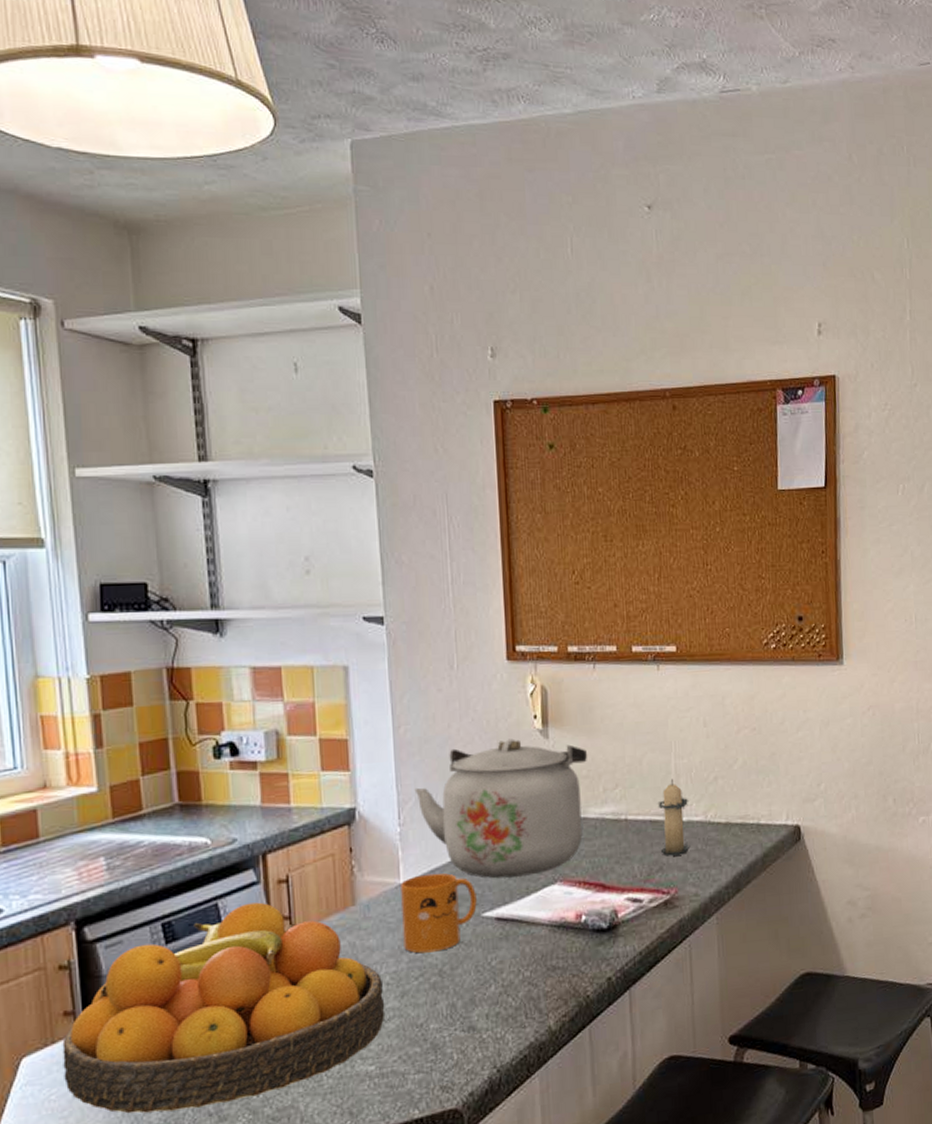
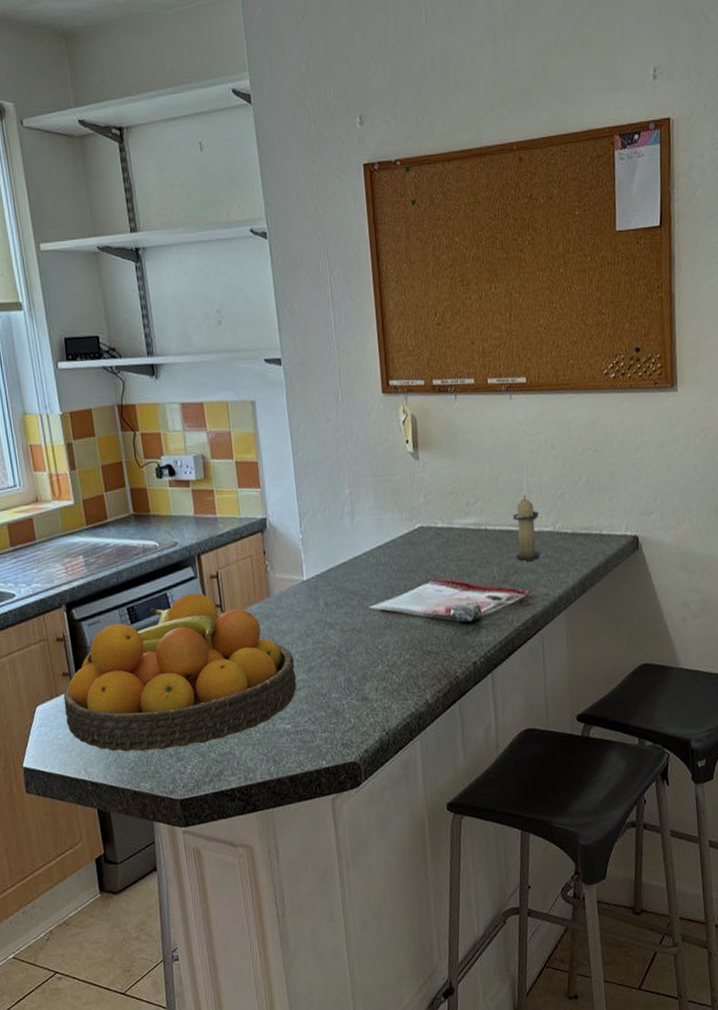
mug: present [401,873,477,954] -> none [304,572,365,637]
kettle: present [414,739,588,879] -> none [311,460,452,578]

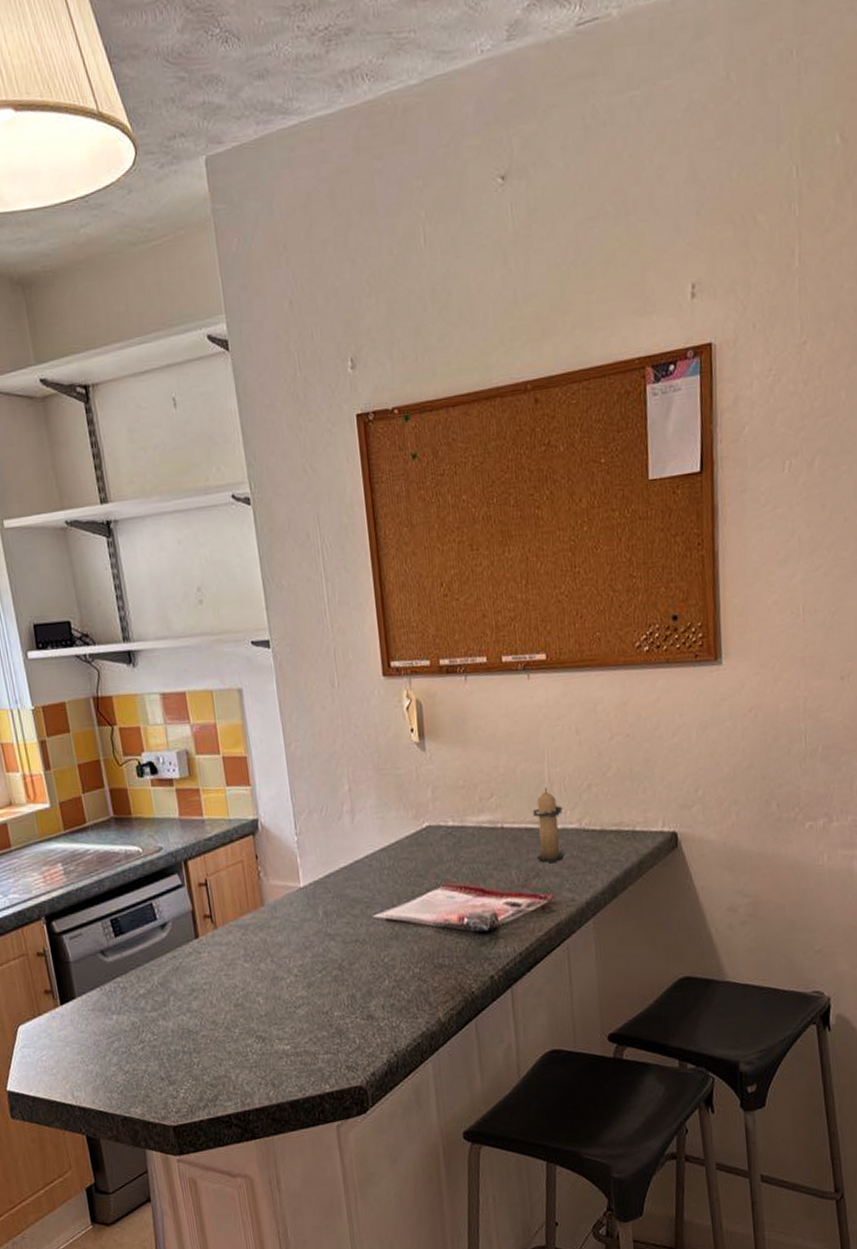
fruit bowl: present [63,593,297,752] -> none [46,902,295,1075]

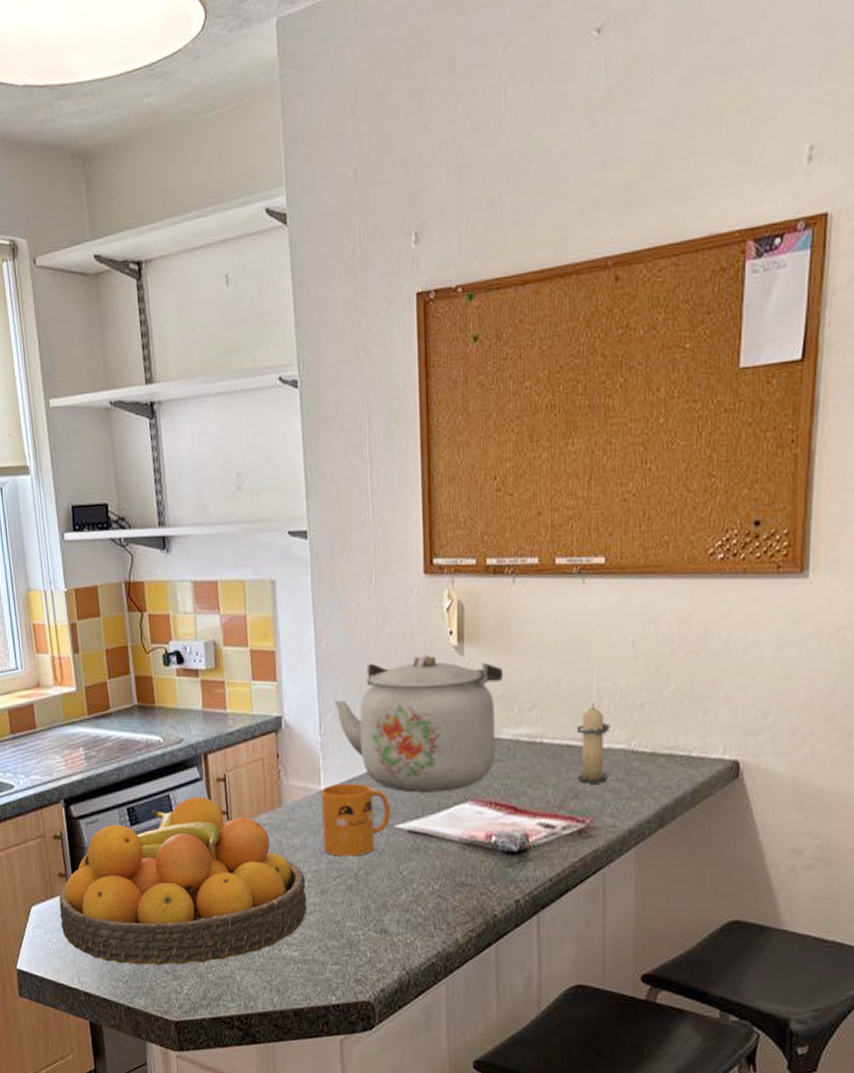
fruit bowl: none [46,902,295,1075] -> present [59,797,307,965]
mug: none [301,878,369,950] -> present [321,783,391,857]
kettle: none [307,752,464,883] -> present [334,655,504,793]

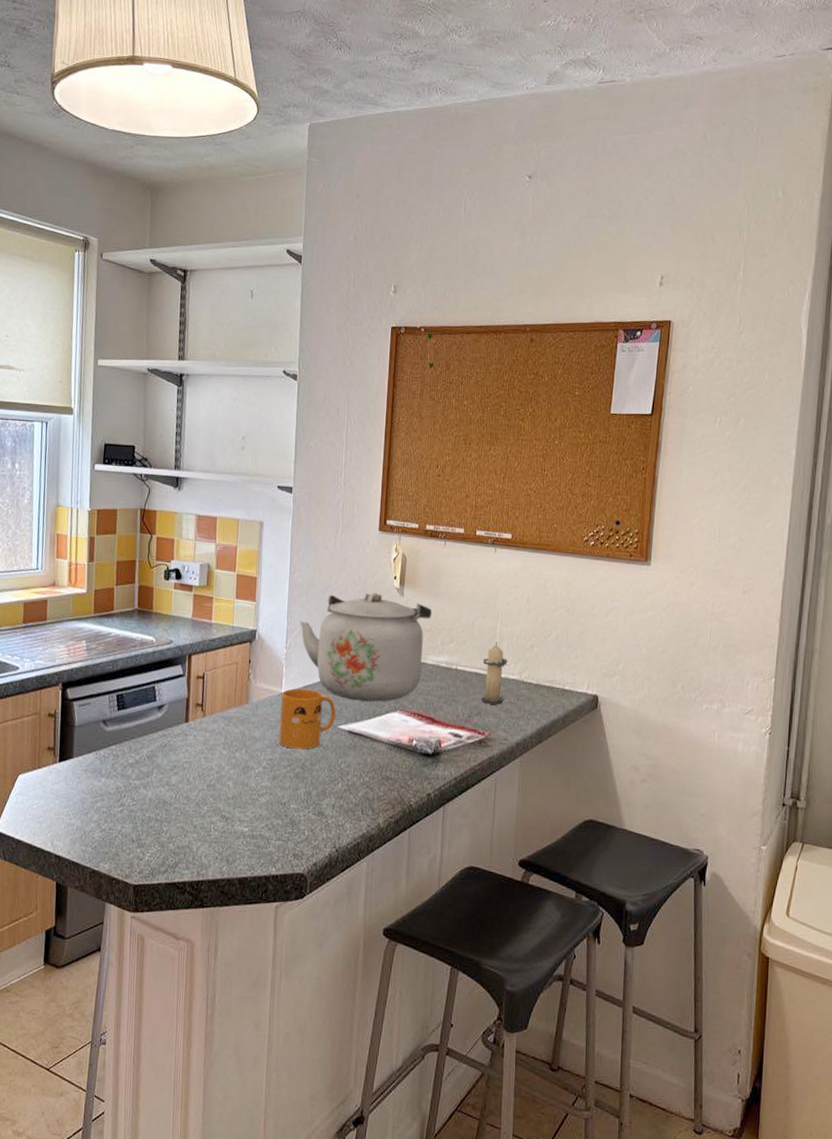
fruit bowl: present [59,797,307,965] -> none [43,690,261,834]

